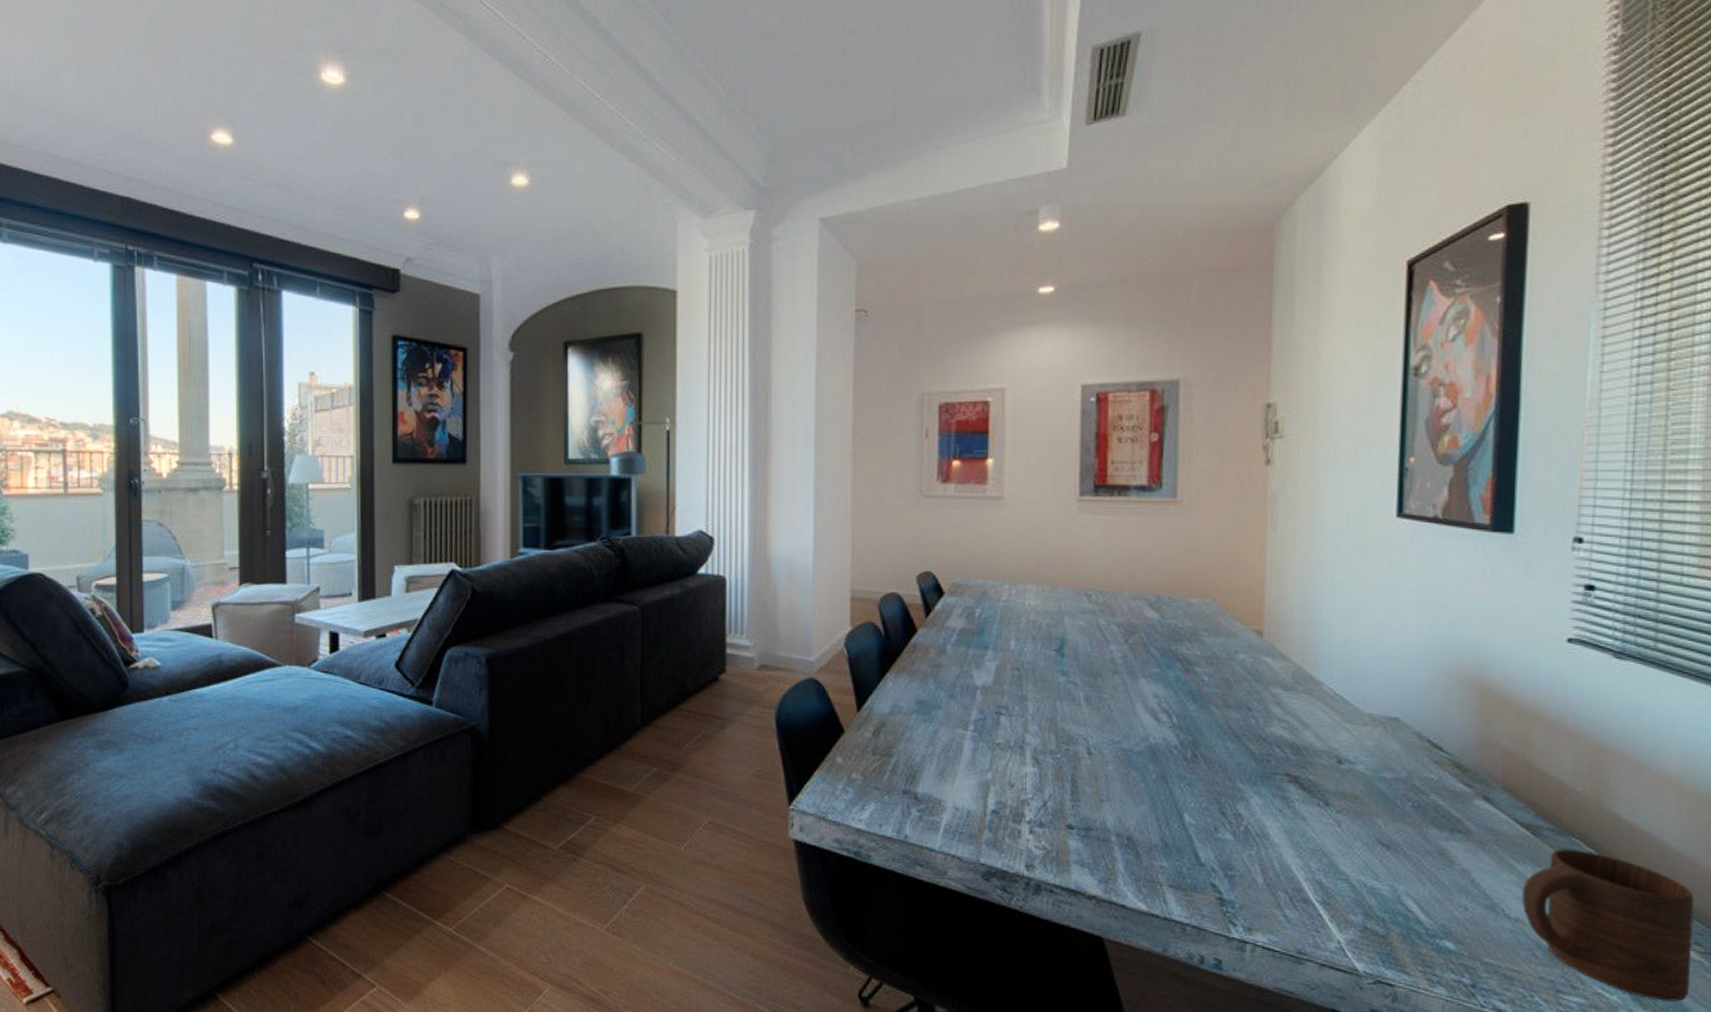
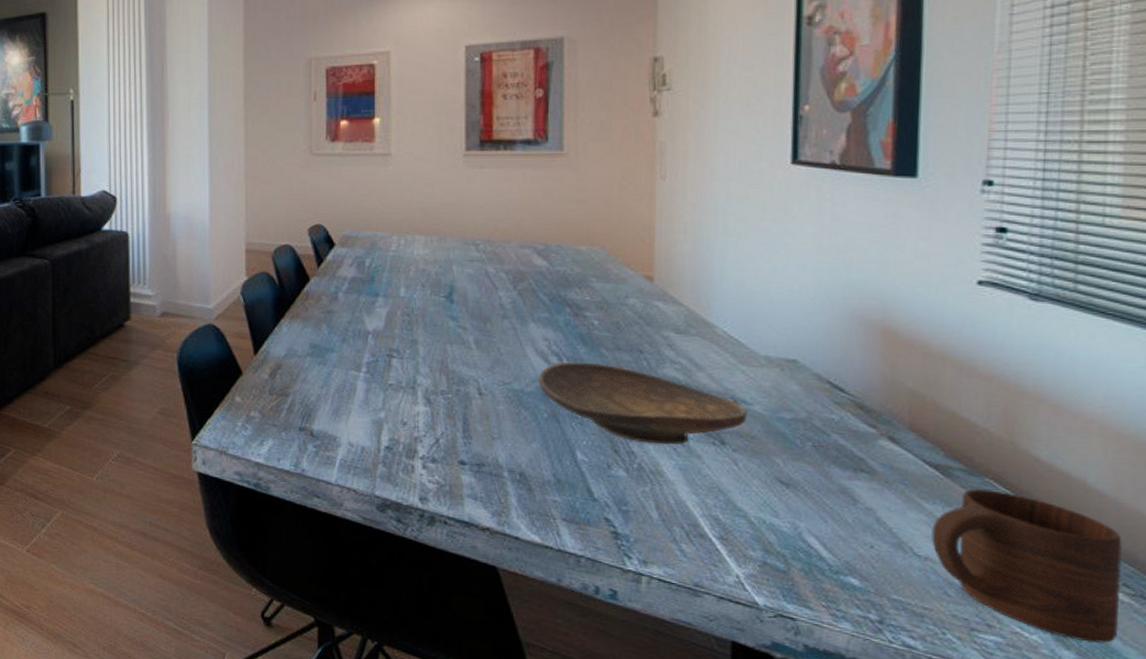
decorative bowl: none [1147,719,1351,806] -> present [538,362,748,445]

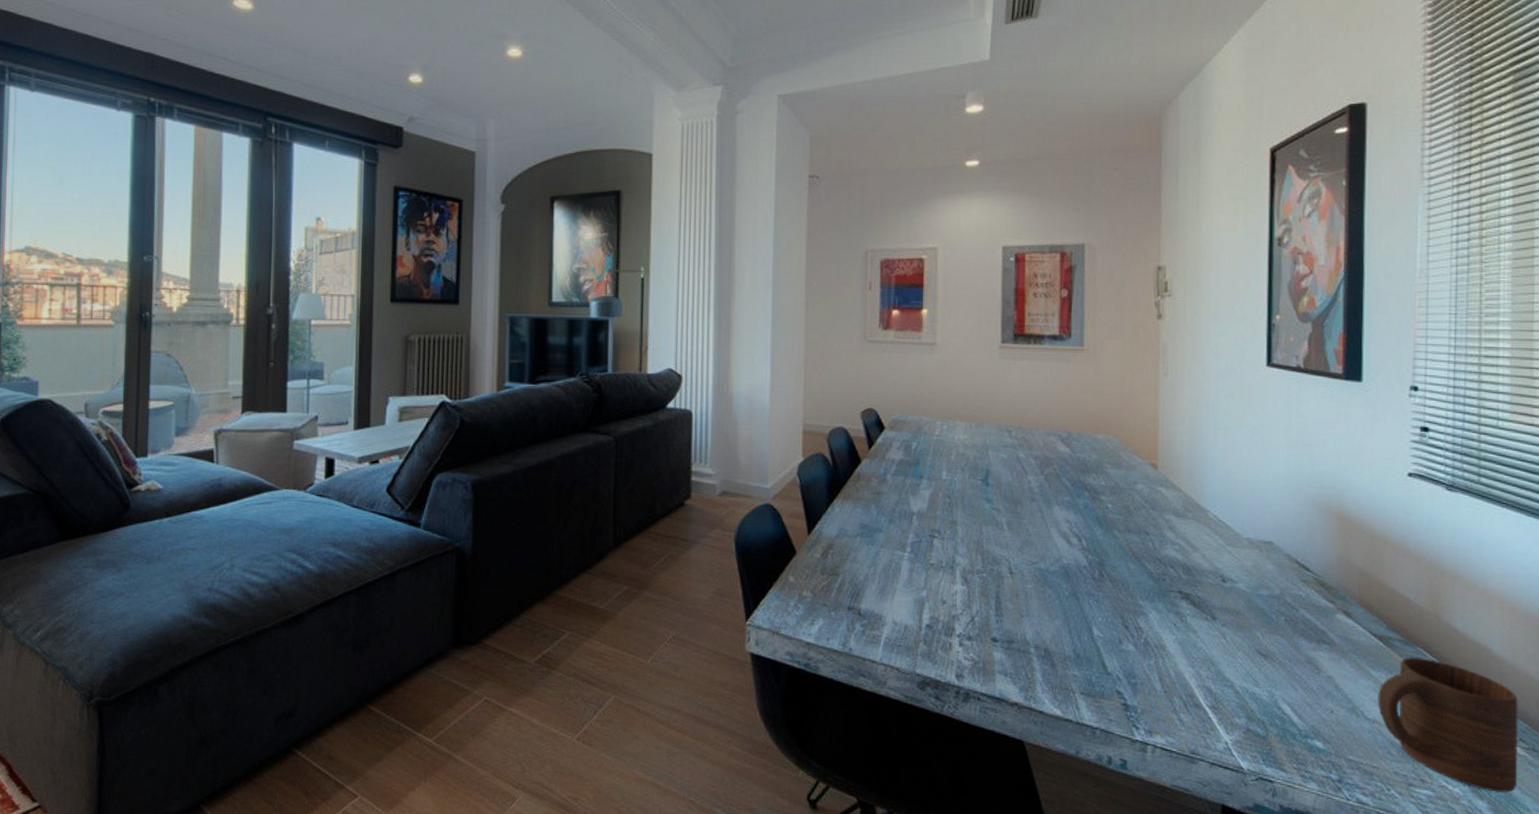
decorative bowl: present [538,362,748,445] -> none [1061,542,1234,621]

